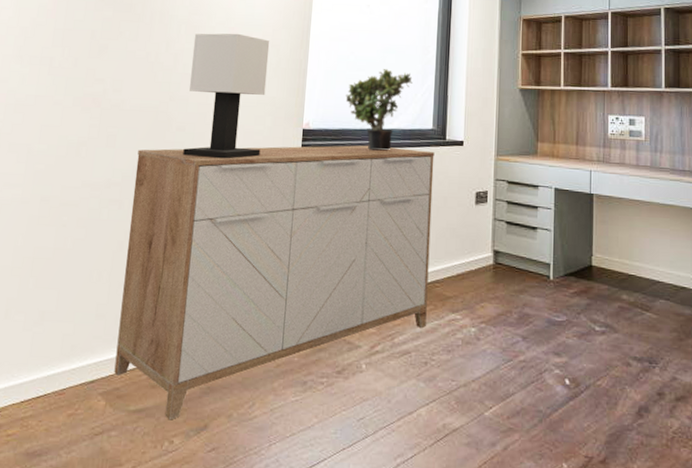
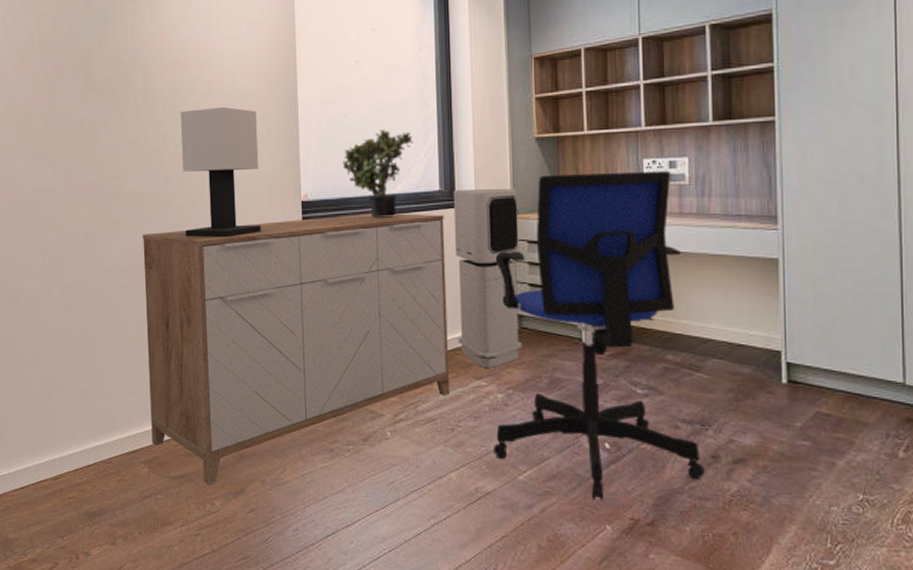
air purifier: none [437,129,502,302] -> present [453,188,522,368]
office chair: none [463,123,651,438] -> present [494,170,705,501]

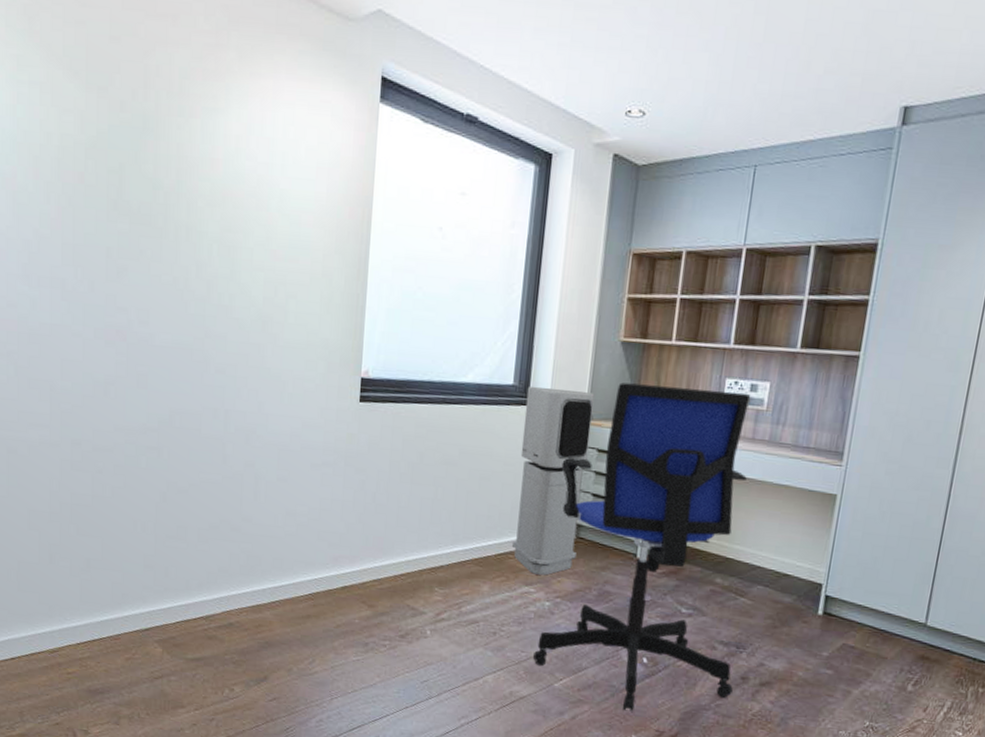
sideboard: present [142,213,450,485] -> none [168,392,515,670]
table lamp: present [180,106,261,238] -> none [225,256,320,409]
potted plant: present [342,130,413,218] -> none [411,310,492,408]

